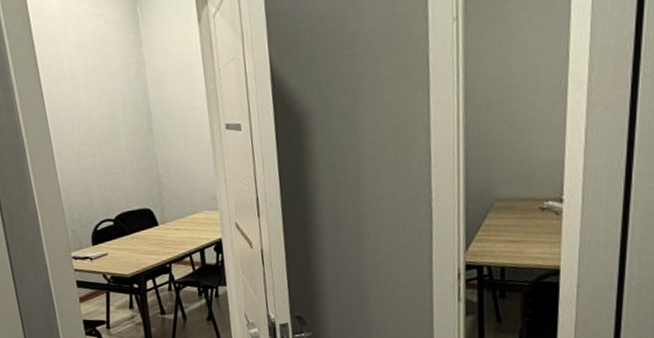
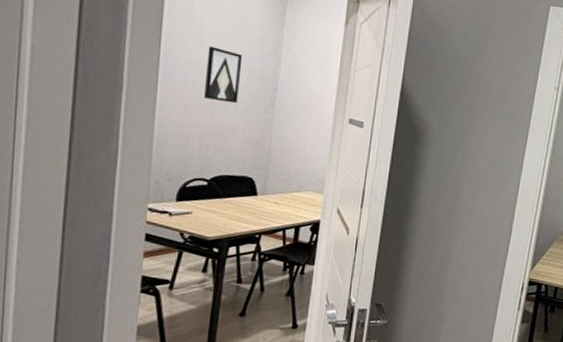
wall art: none [82,86,120,140] -> present [204,46,243,104]

